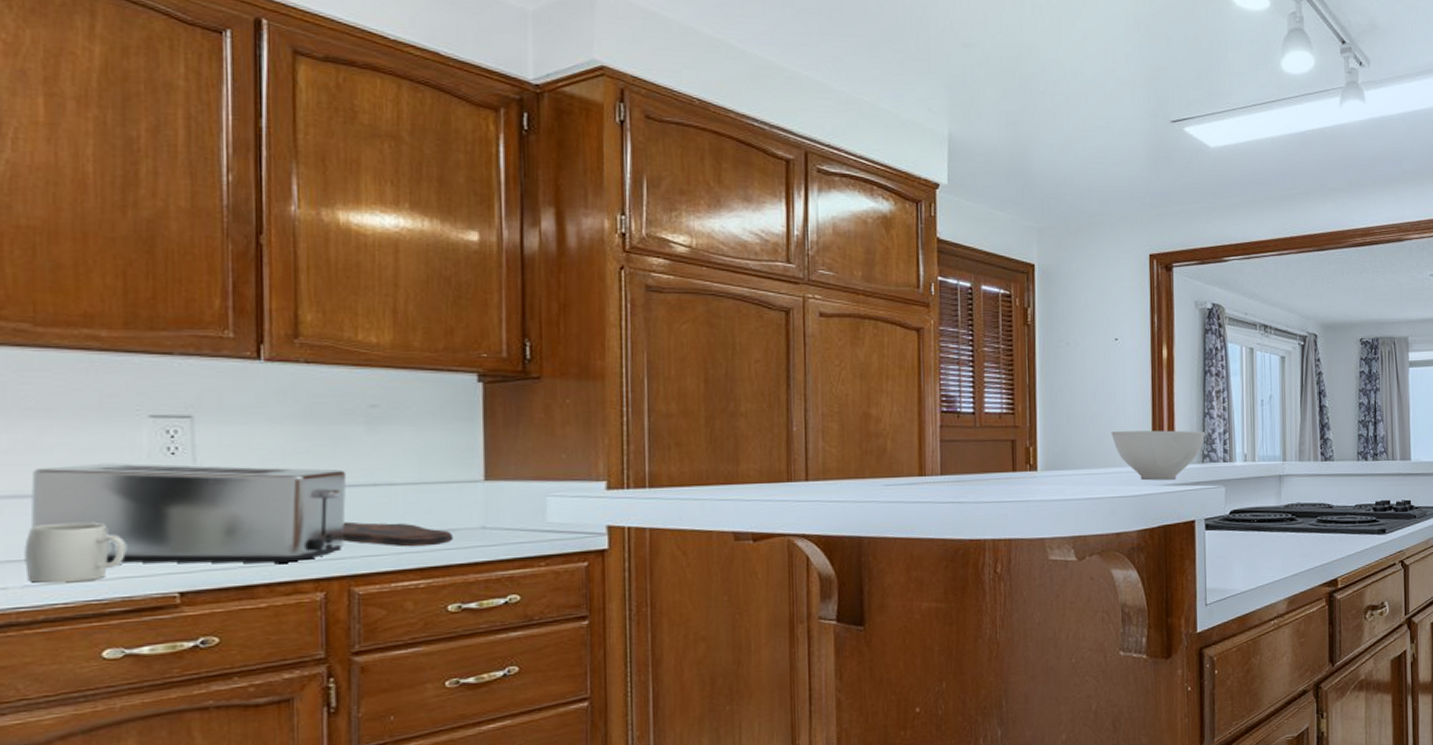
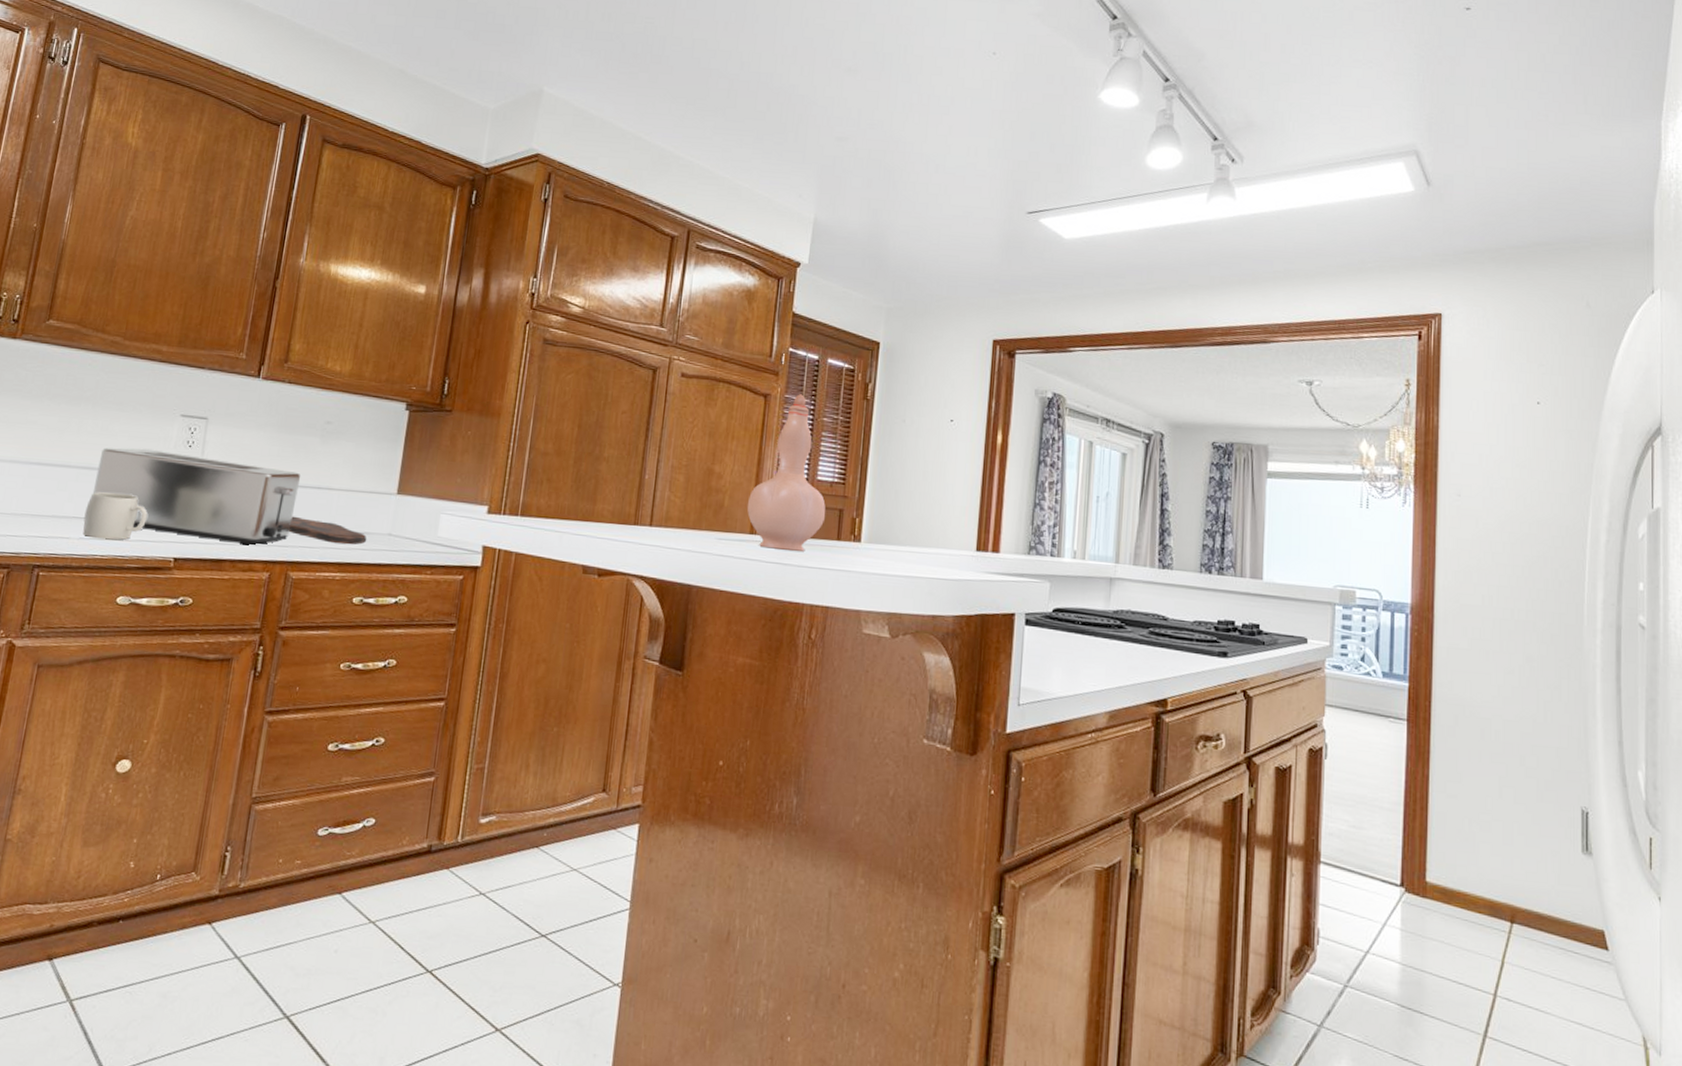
vase: none [912,325,998,489] -> present [746,394,826,551]
bowl: present [1111,430,1206,481] -> none [937,512,1035,569]

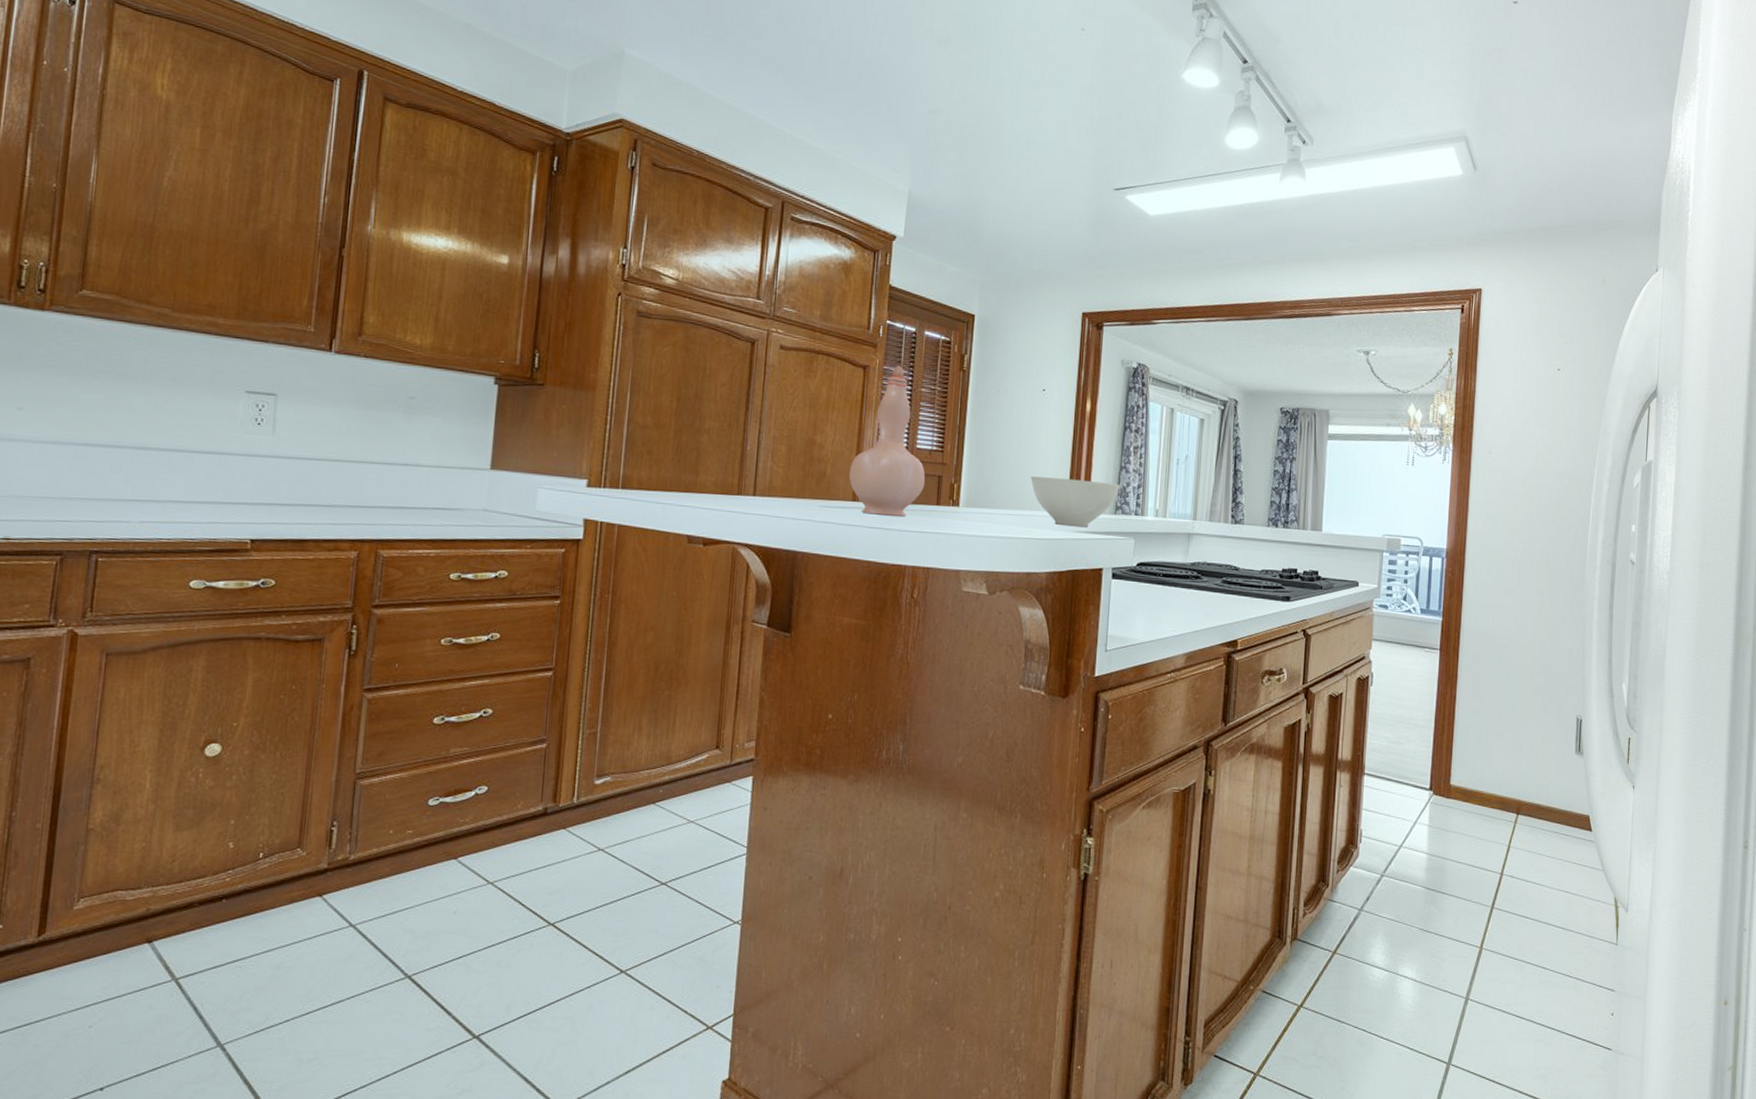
mug: present [82,492,148,541] -> none [144,473,217,523]
toaster: present [92,448,301,545] -> none [151,426,385,525]
cutting board: present [288,516,366,545] -> none [375,493,460,522]
bowl: none [937,512,1035,569] -> present [1031,476,1121,528]

